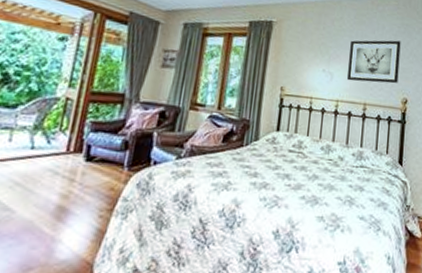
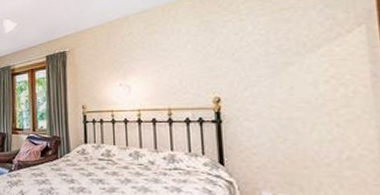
wall art: present [347,40,401,84] -> none [143,40,206,90]

